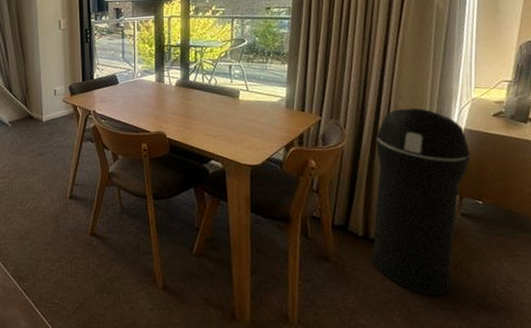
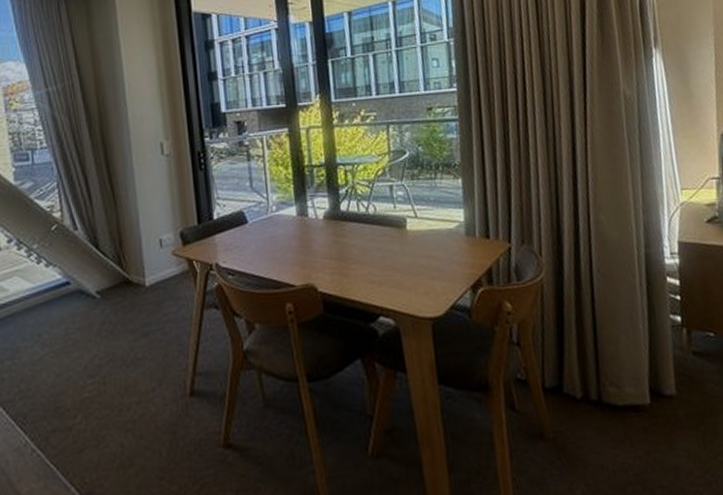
trash can: present [371,108,470,296] -> none [578,220,697,470]

